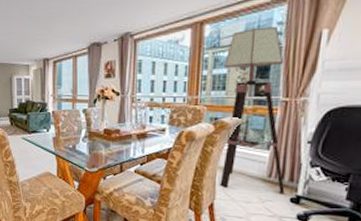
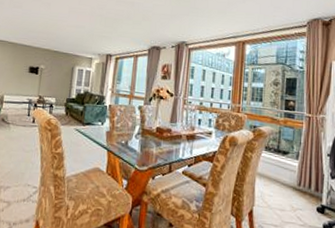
floor lamp: present [220,26,285,193] -> none [258,53,312,202]

